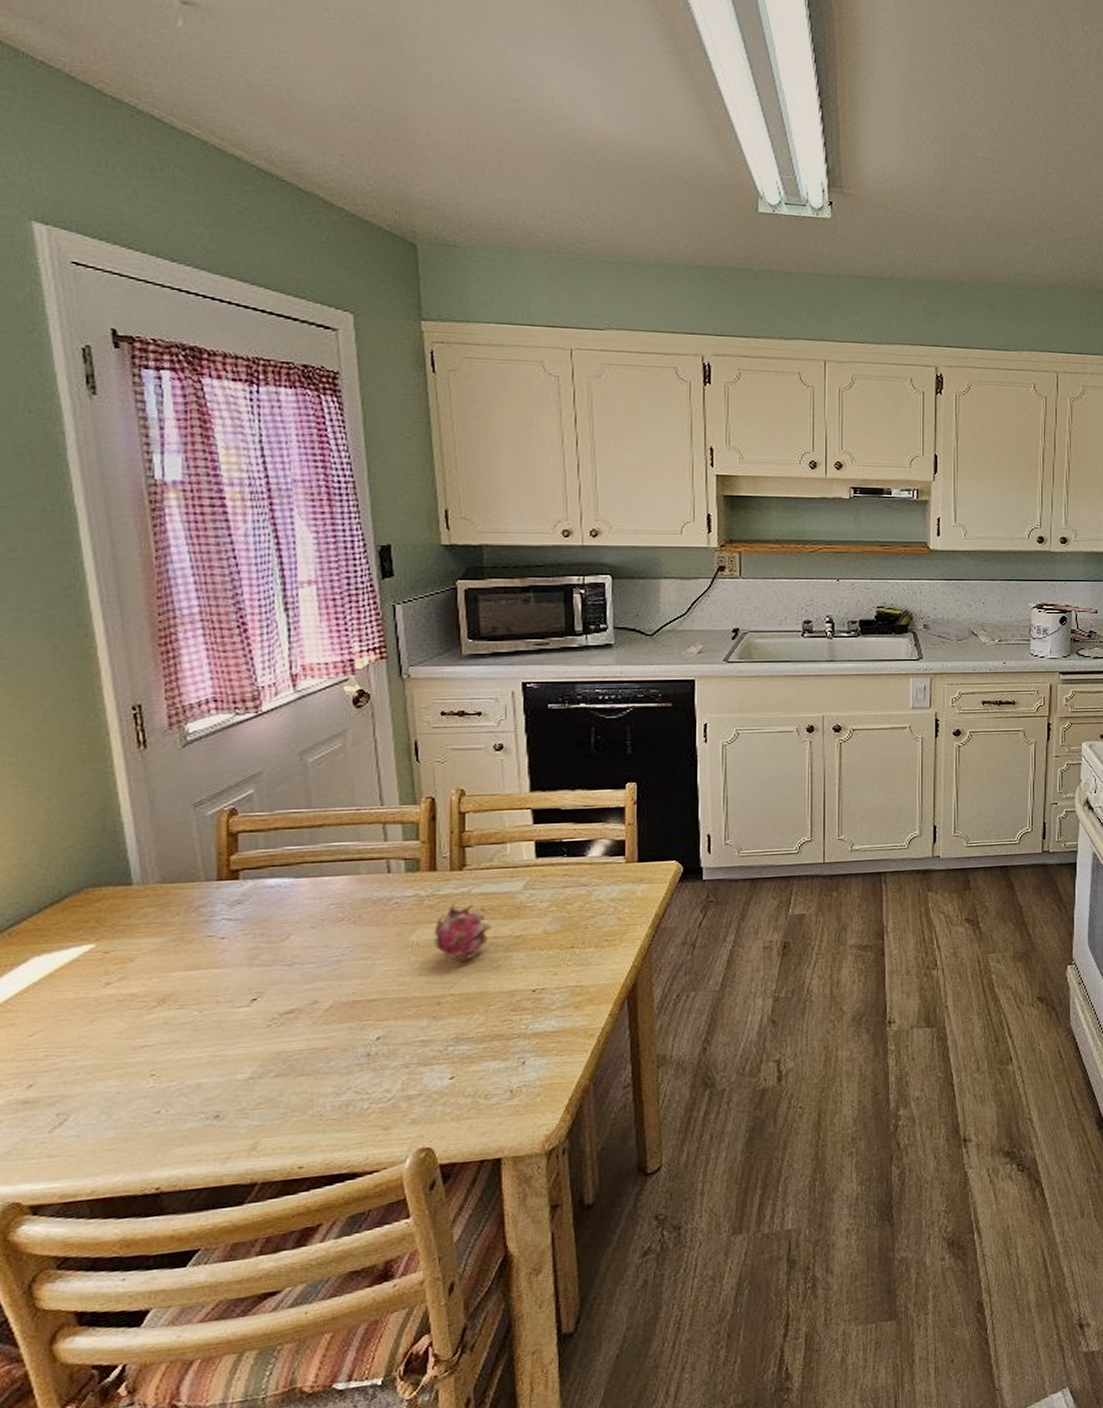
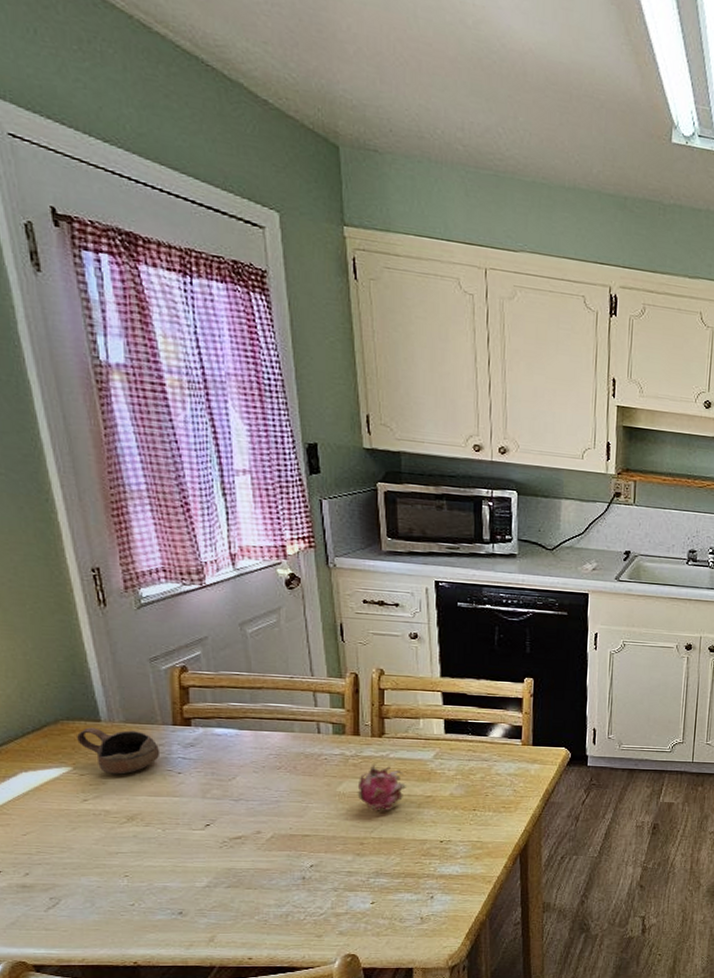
cup: none [103,892,201,948] -> present [77,727,161,775]

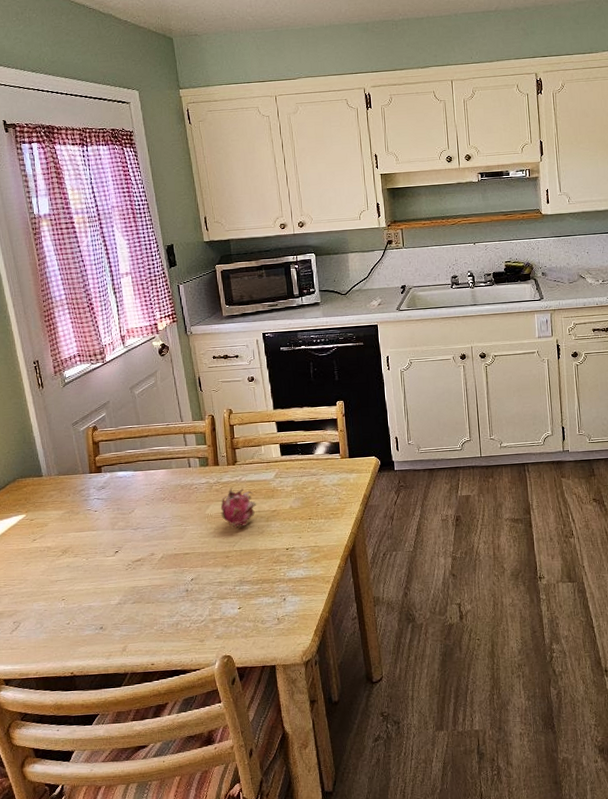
cup: present [77,727,161,775] -> none [28,481,82,517]

